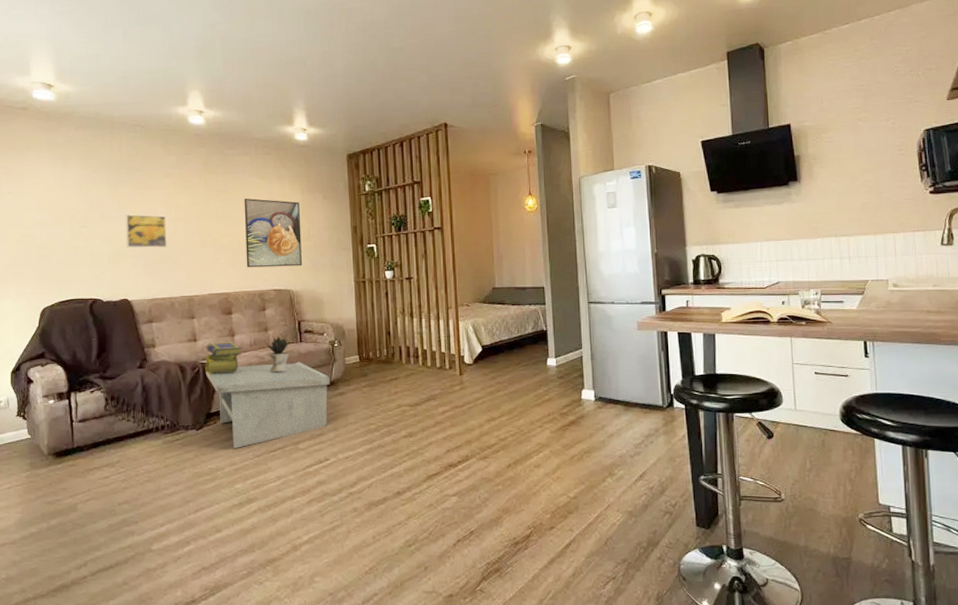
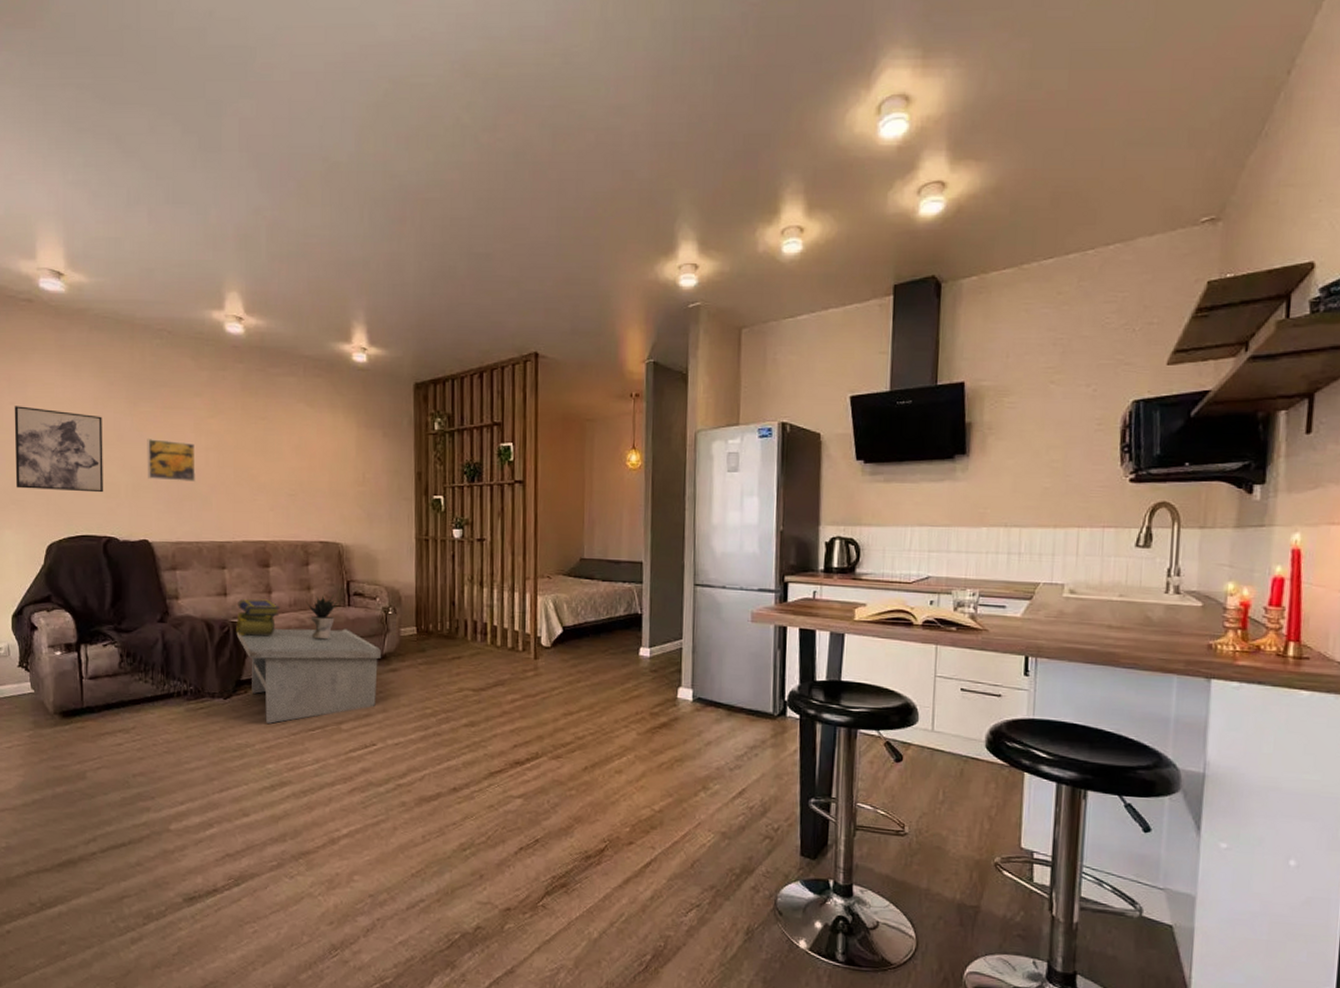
wall art: none [12,195,89,264] -> present [14,406,103,493]
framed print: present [244,198,302,268] -> none [288,429,355,516]

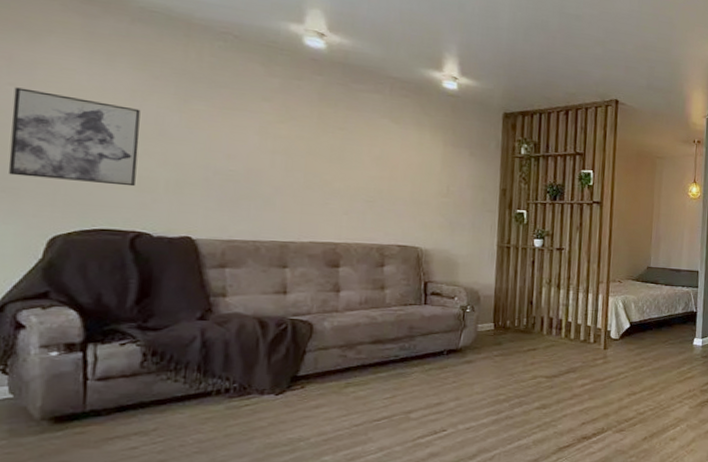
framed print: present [147,439,196,482] -> none [196,136,260,182]
stack of books: present [236,599,280,636] -> none [295,297,348,333]
coffee table: present [236,628,381,724] -> none [295,325,457,417]
potted plant: present [305,594,339,638] -> none [378,293,415,334]

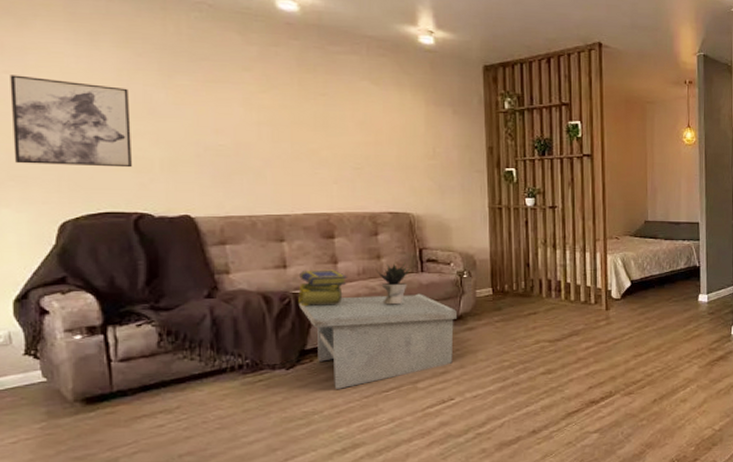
stack of books: none [295,297,348,333] -> present [298,269,347,306]
coffee table: none [295,325,457,417] -> present [298,293,457,389]
potted plant: none [378,293,415,334] -> present [375,262,411,304]

